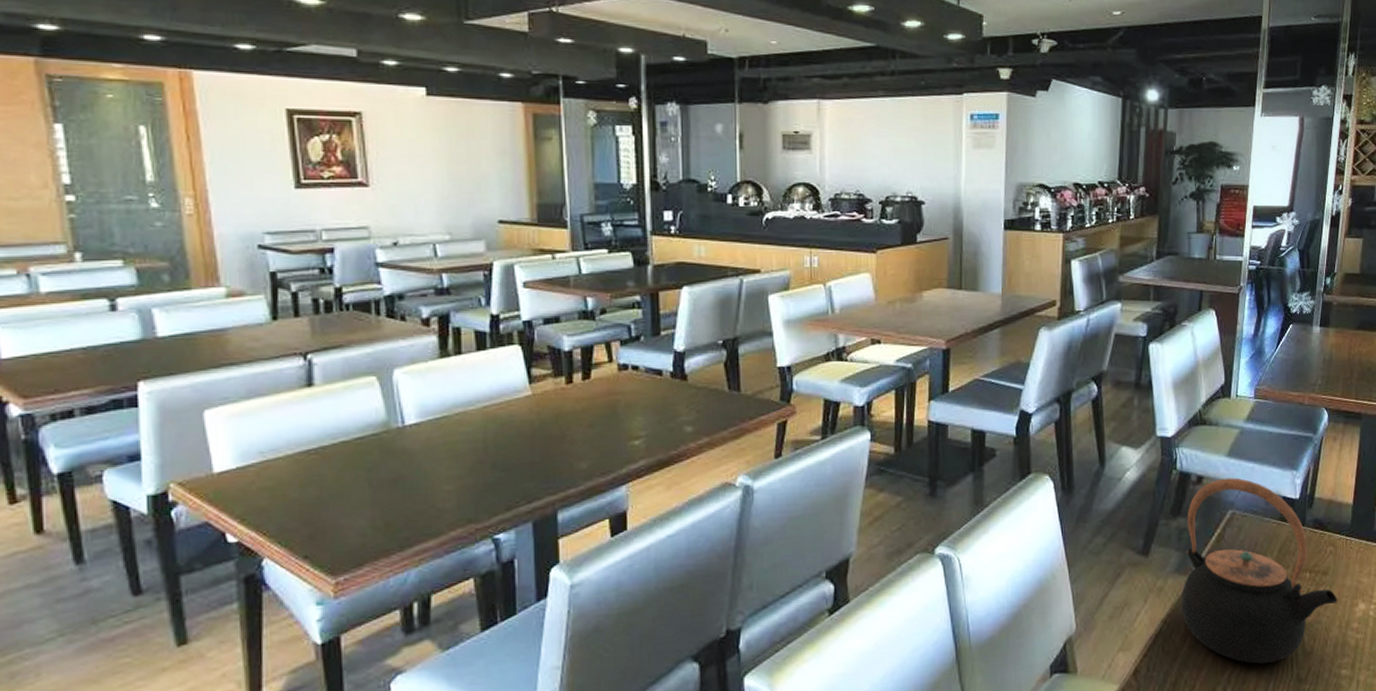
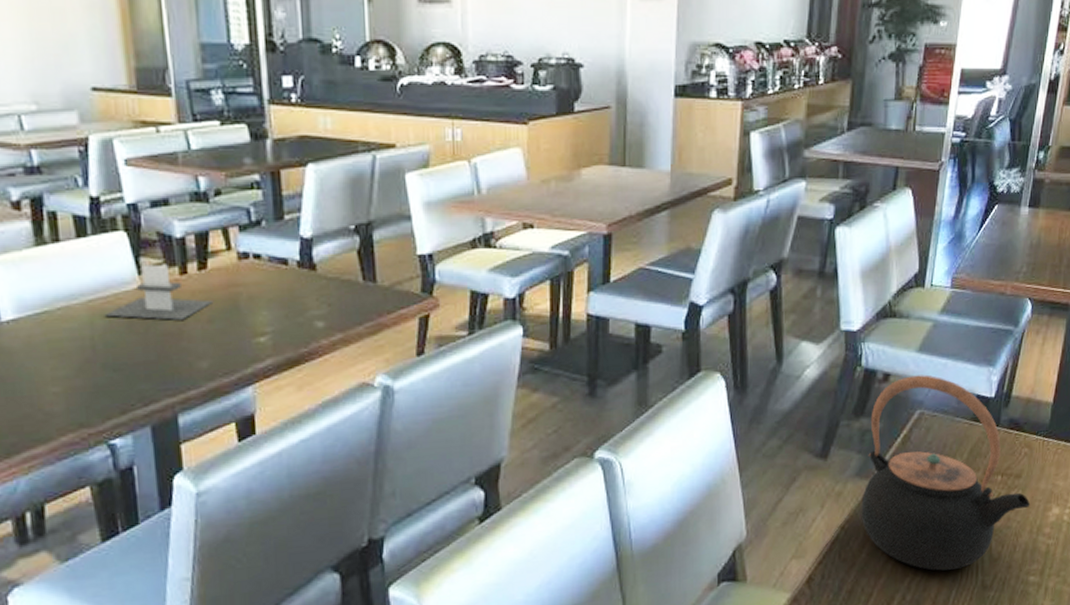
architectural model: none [497,374,595,425] -> present [104,264,214,320]

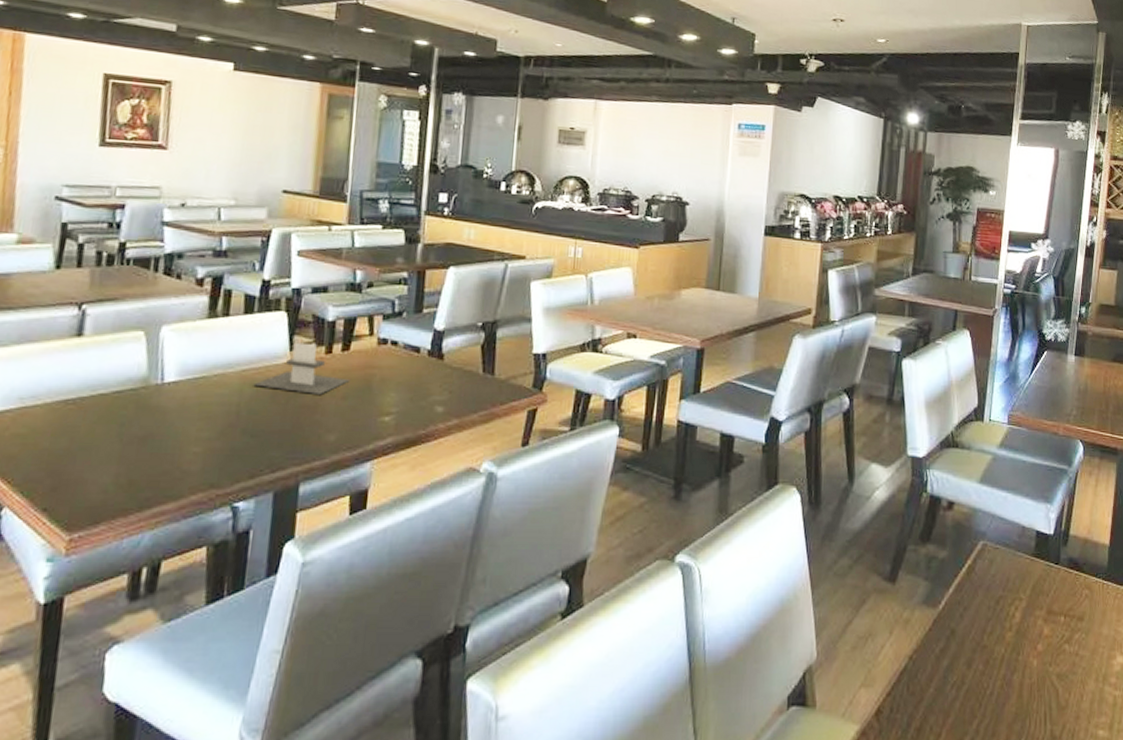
teapot: present [861,374,1031,571] -> none [928,506,1095,716]

